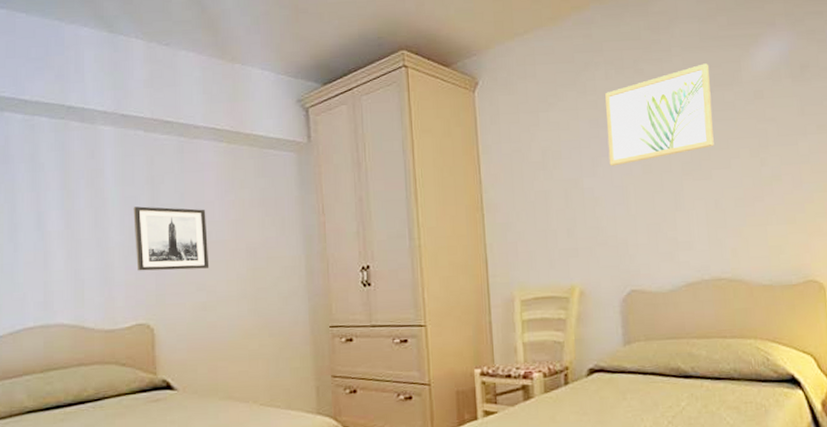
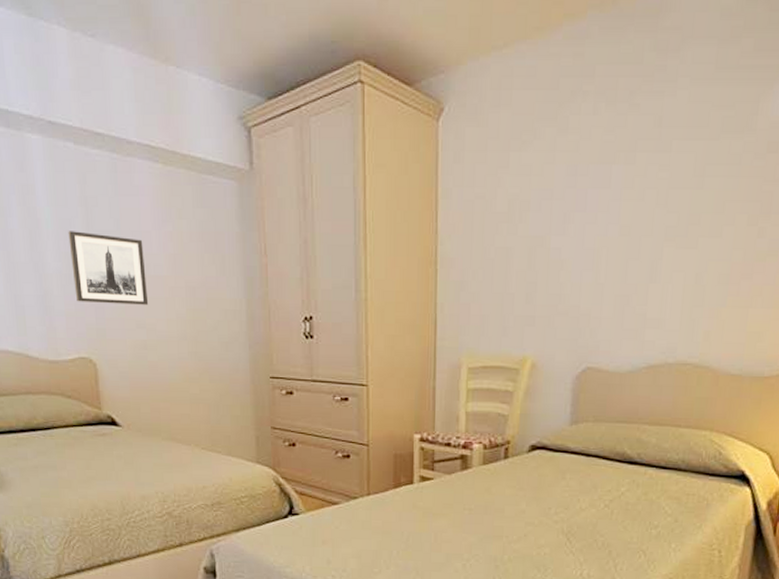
wall art: present [605,63,714,166] -> none [583,101,720,224]

